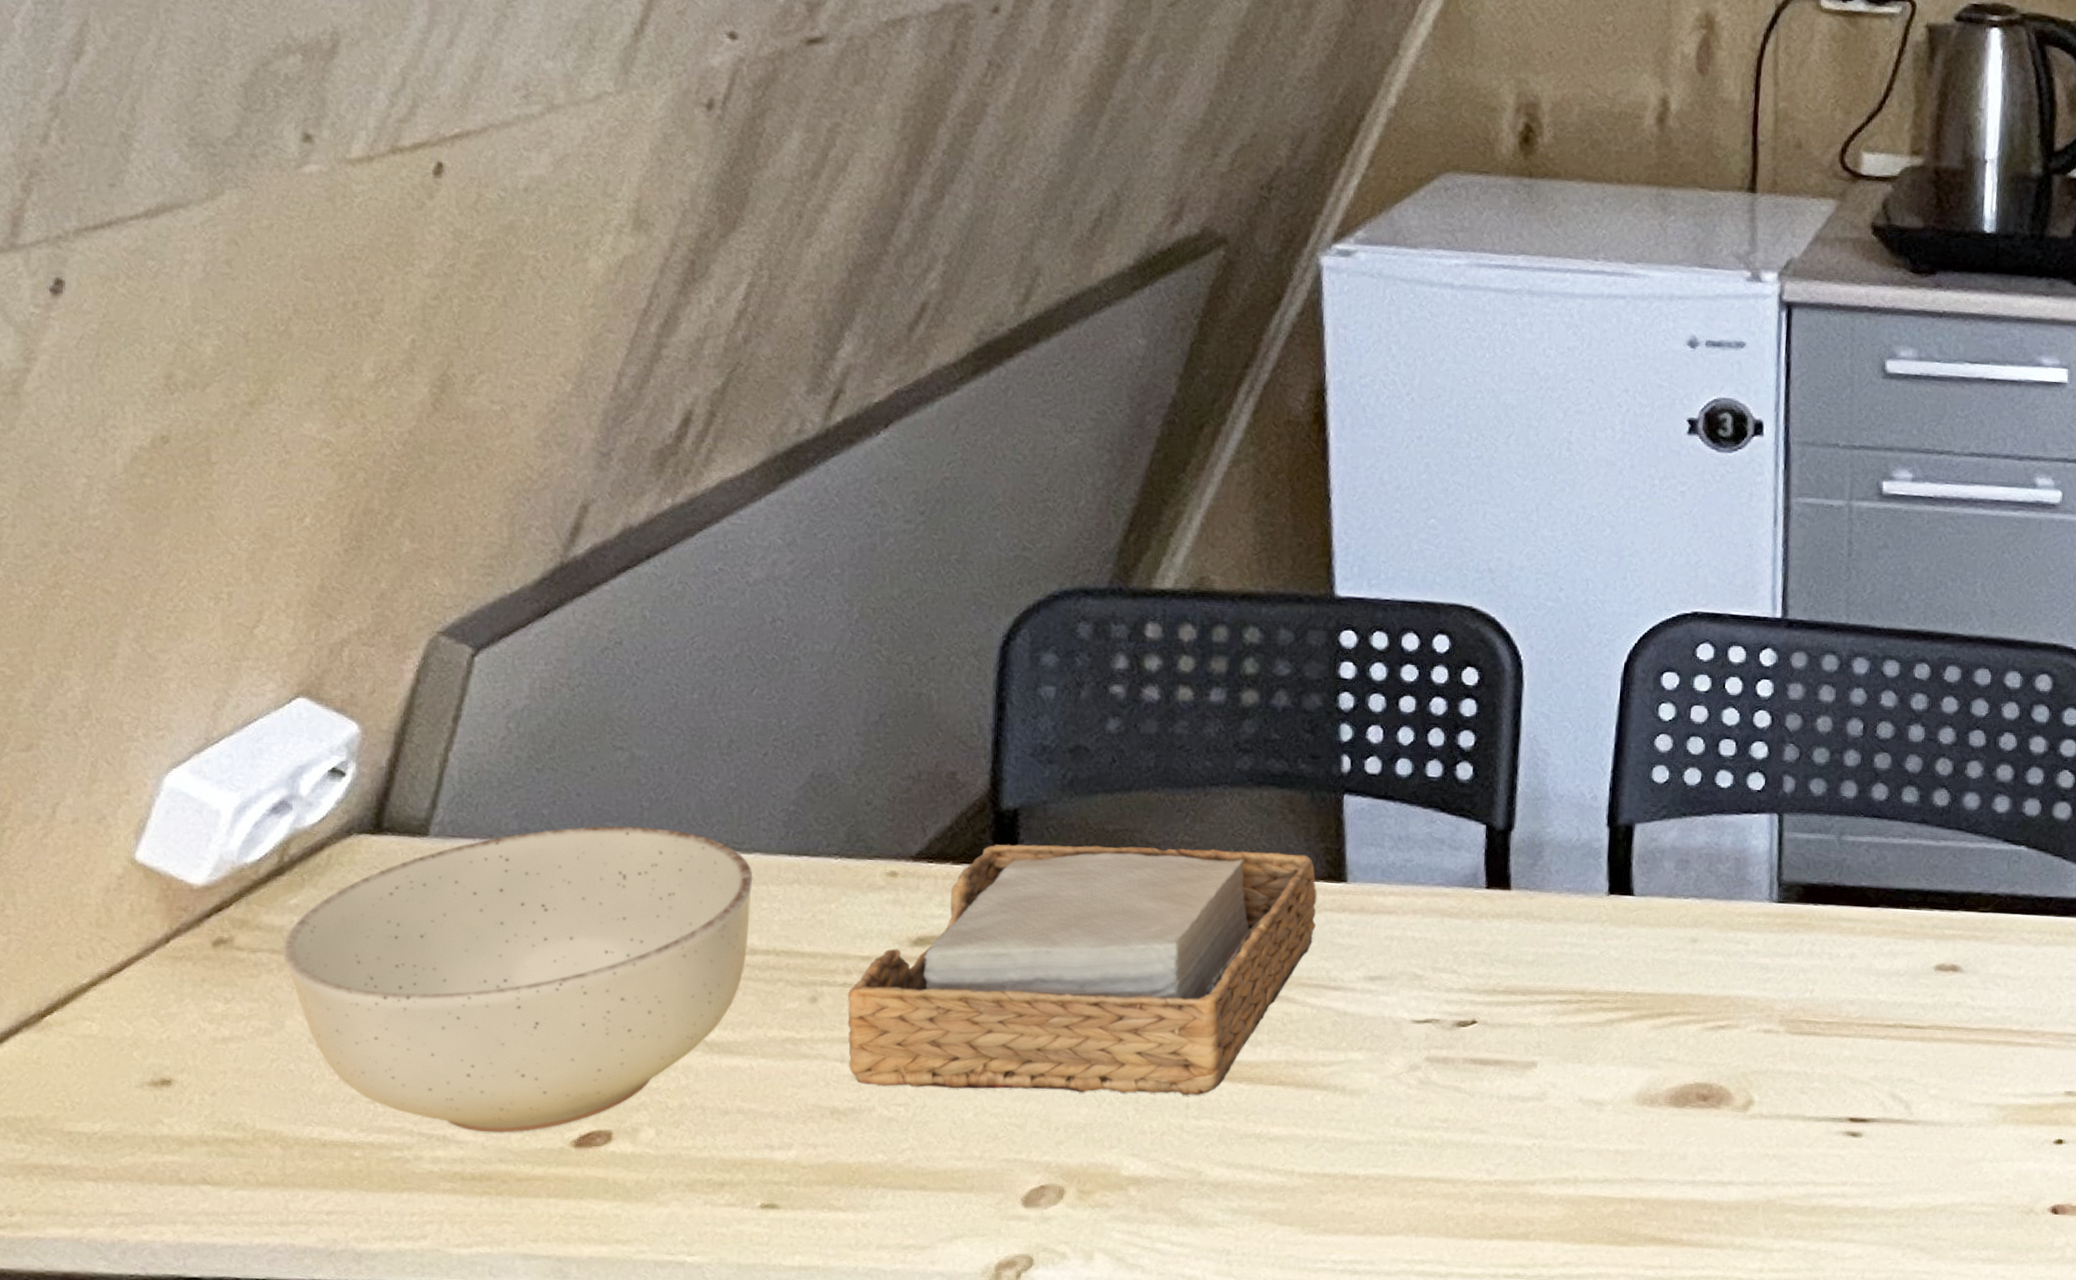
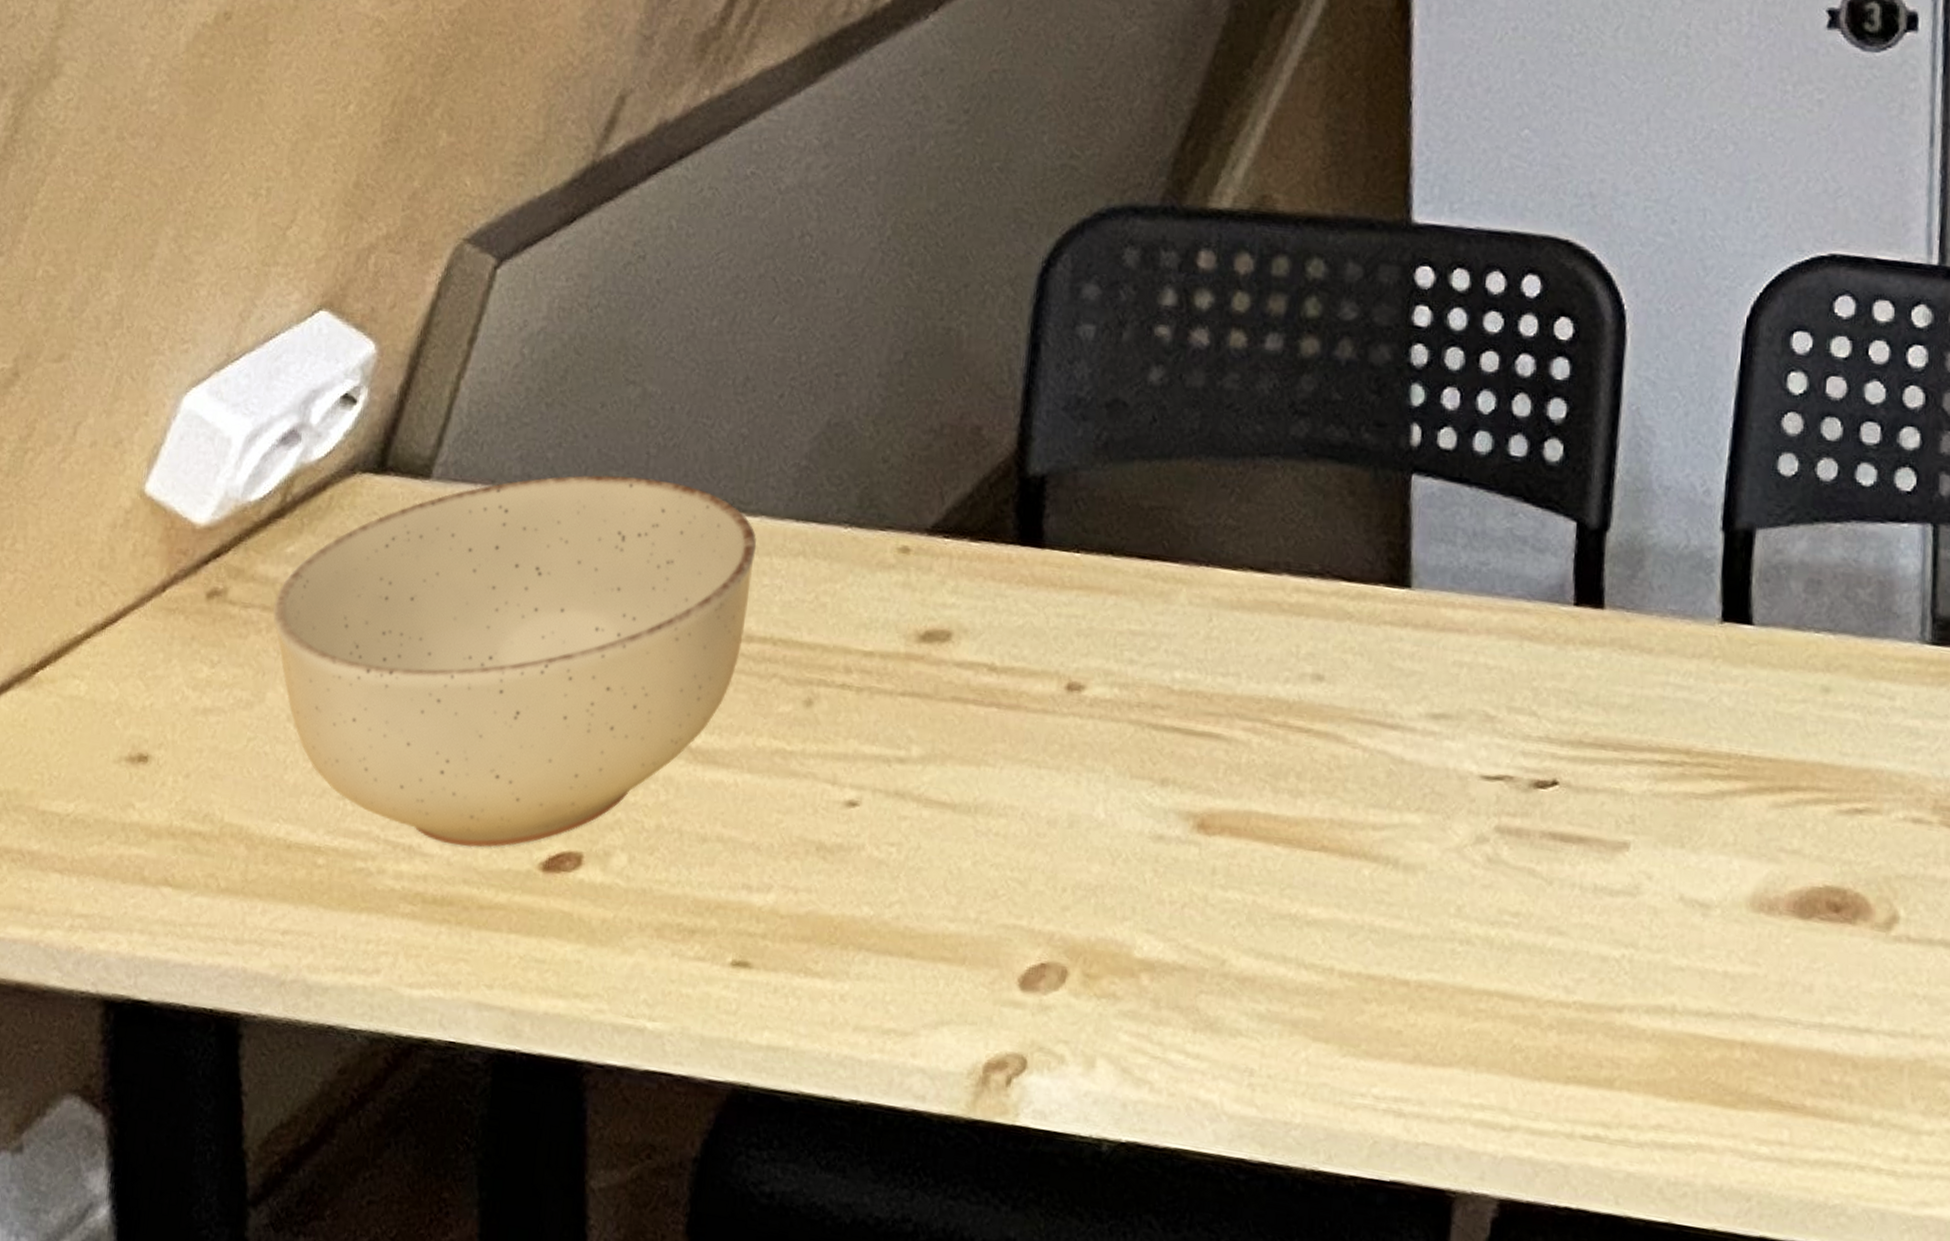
napkin holder: present [847,844,1317,1095] -> none [840,519,1376,858]

